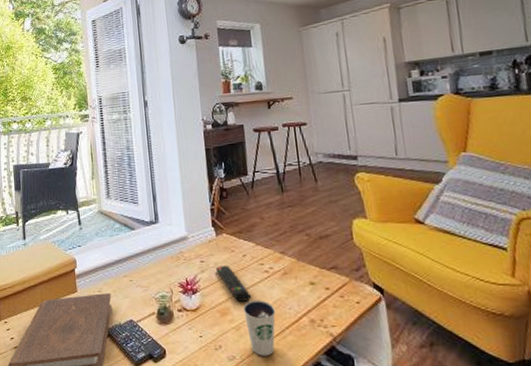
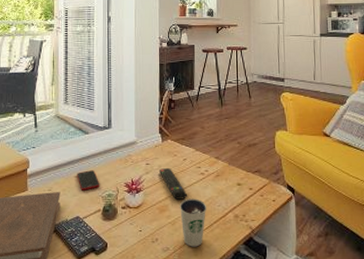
cell phone: none [126,269,152,292] -> present [77,170,100,191]

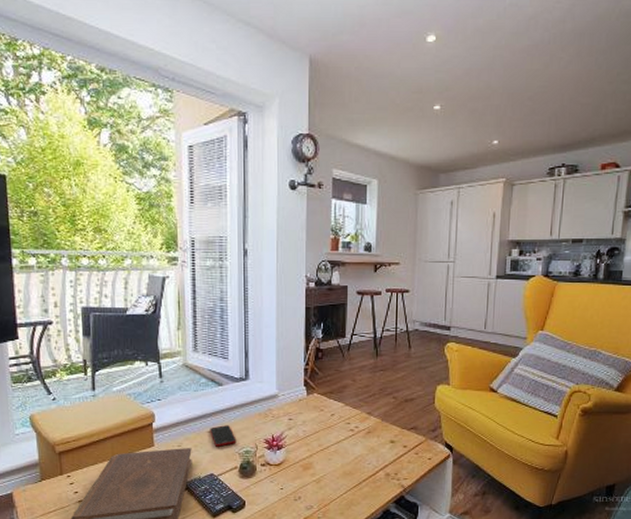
remote control: present [160,168,188,201] -> none [304,424,335,458]
dixie cup: present [179,198,207,247] -> none [325,456,356,505]

